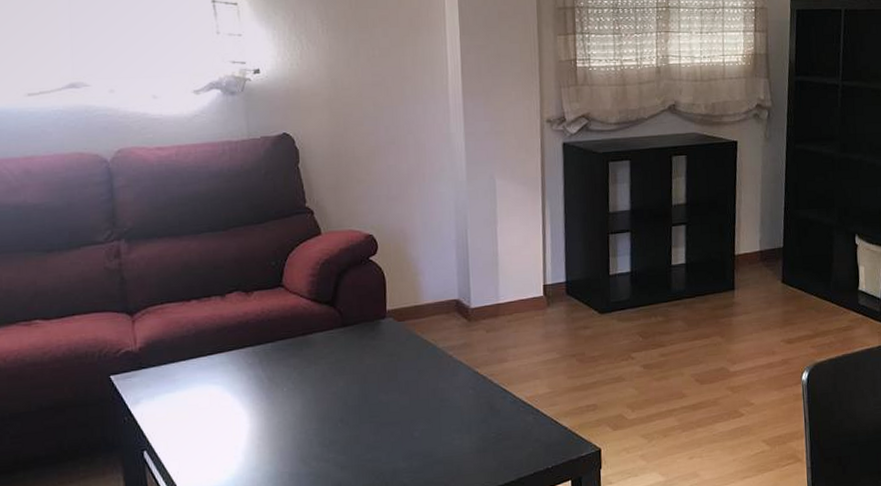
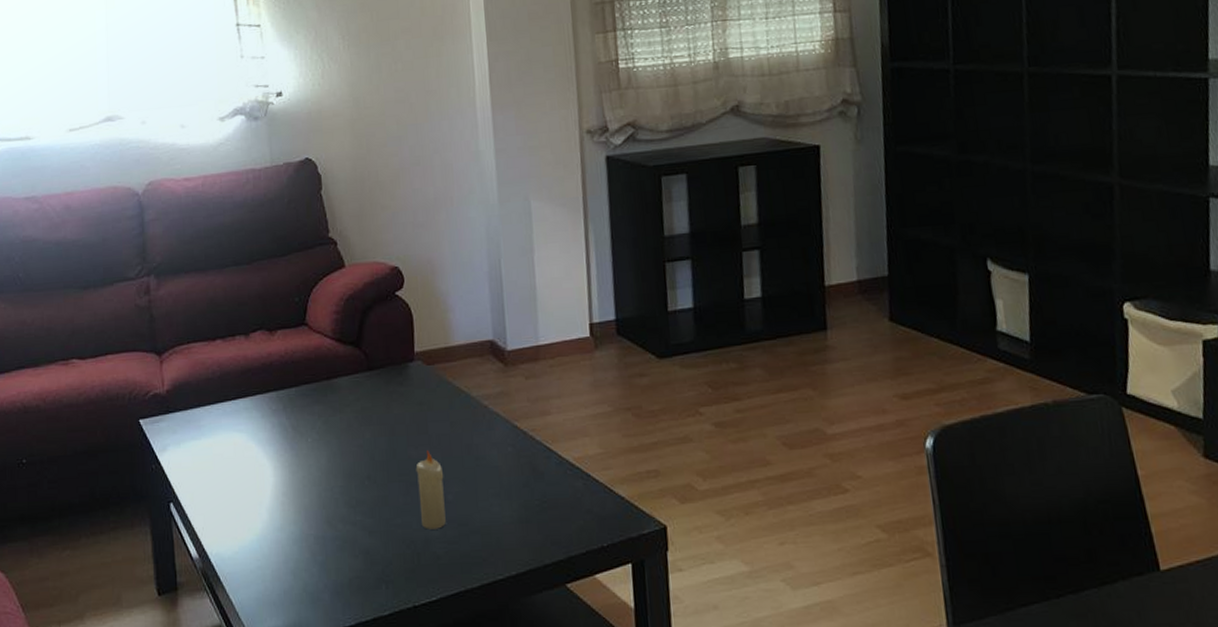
candle: none [385,395,412,462] -> present [416,450,446,530]

